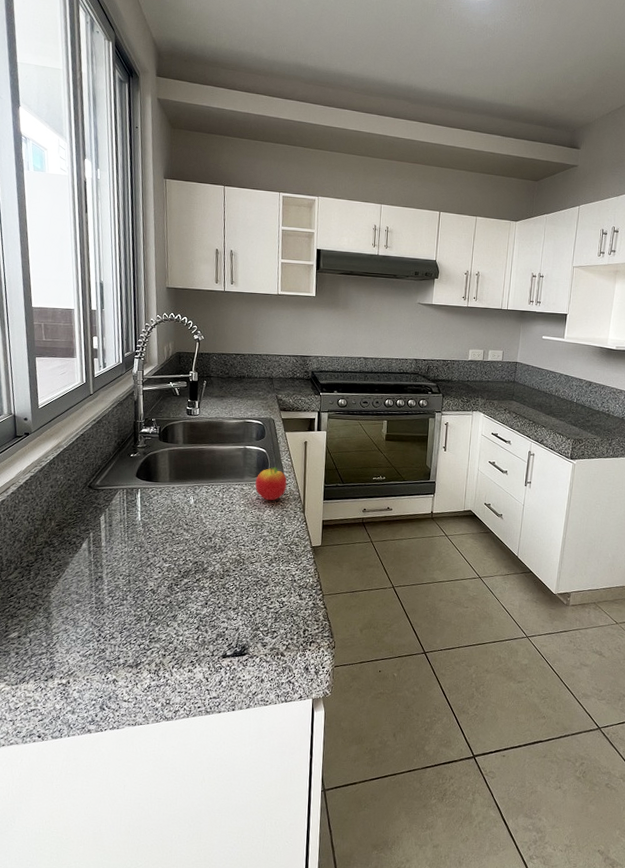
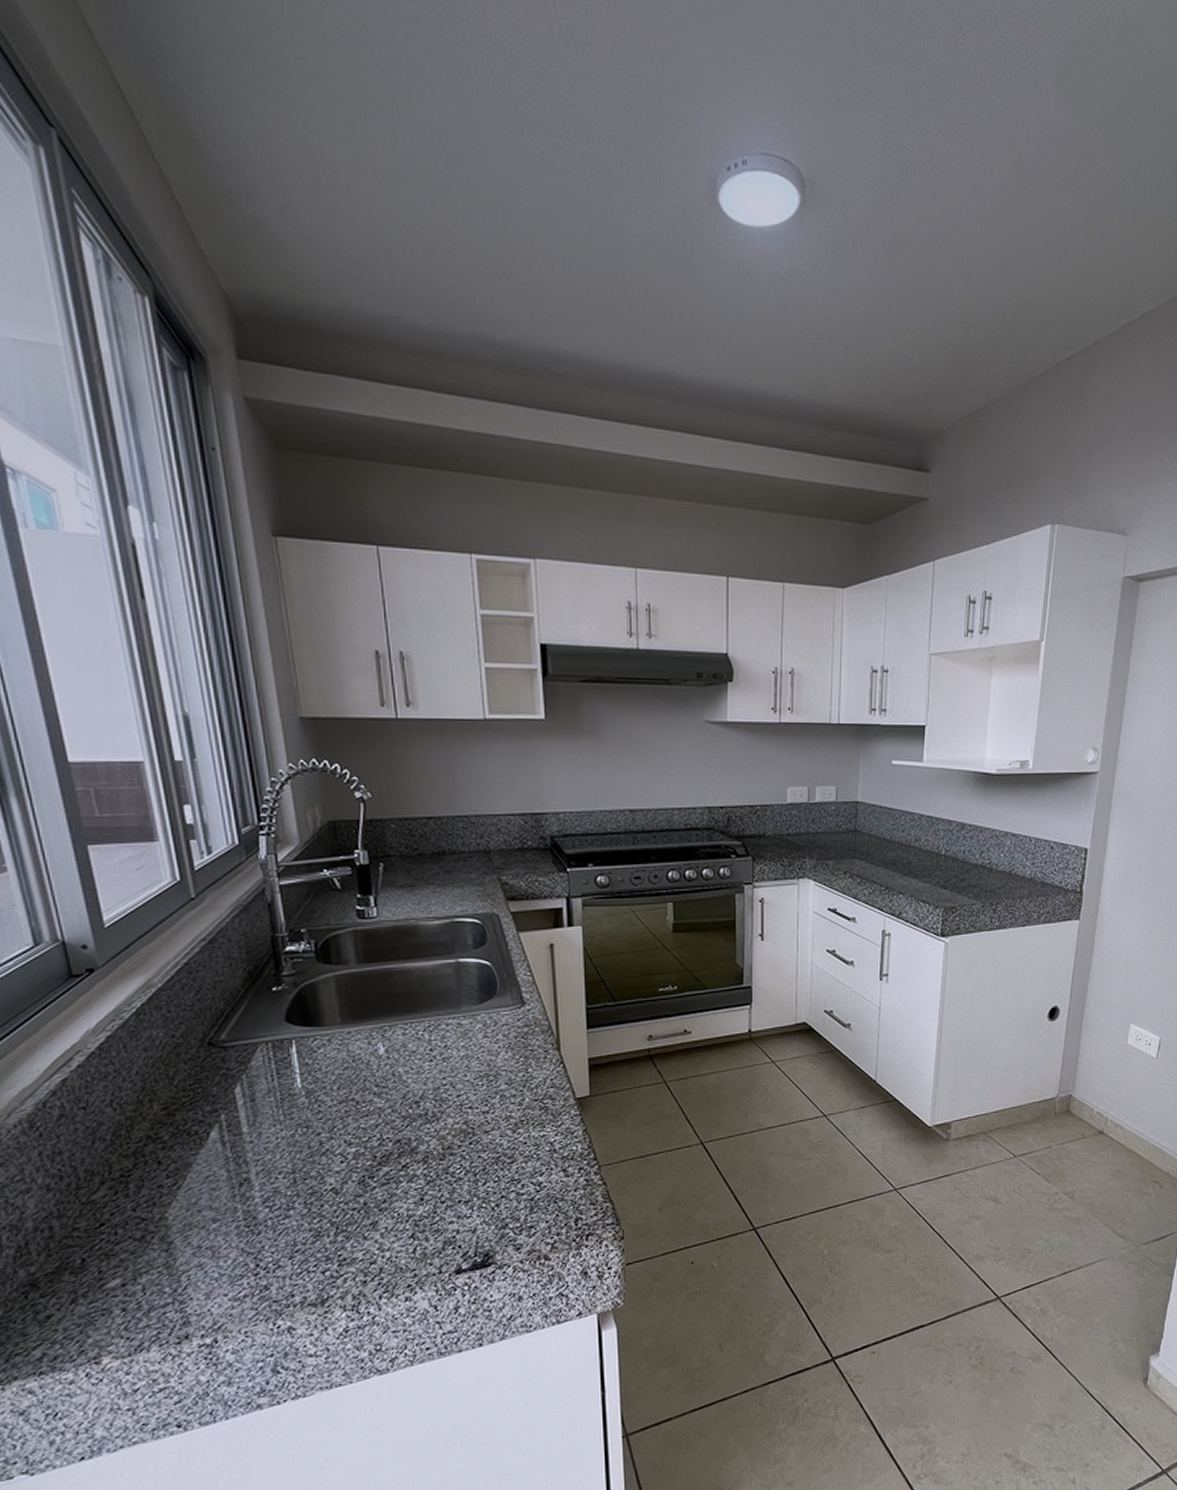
apple: present [255,466,287,501] -> none [479,986,529,1038]

